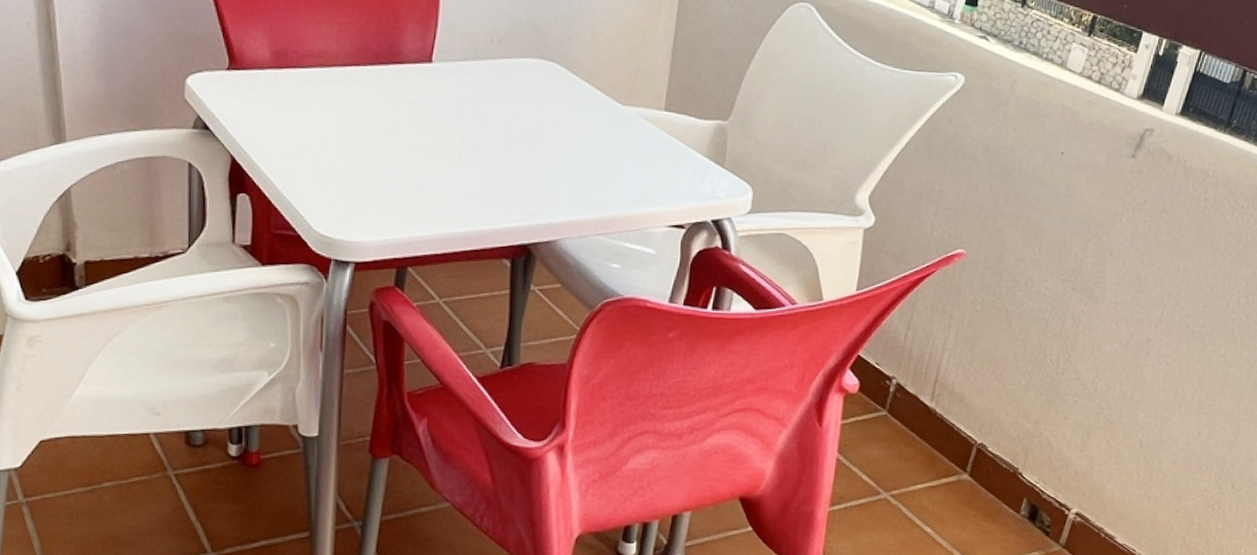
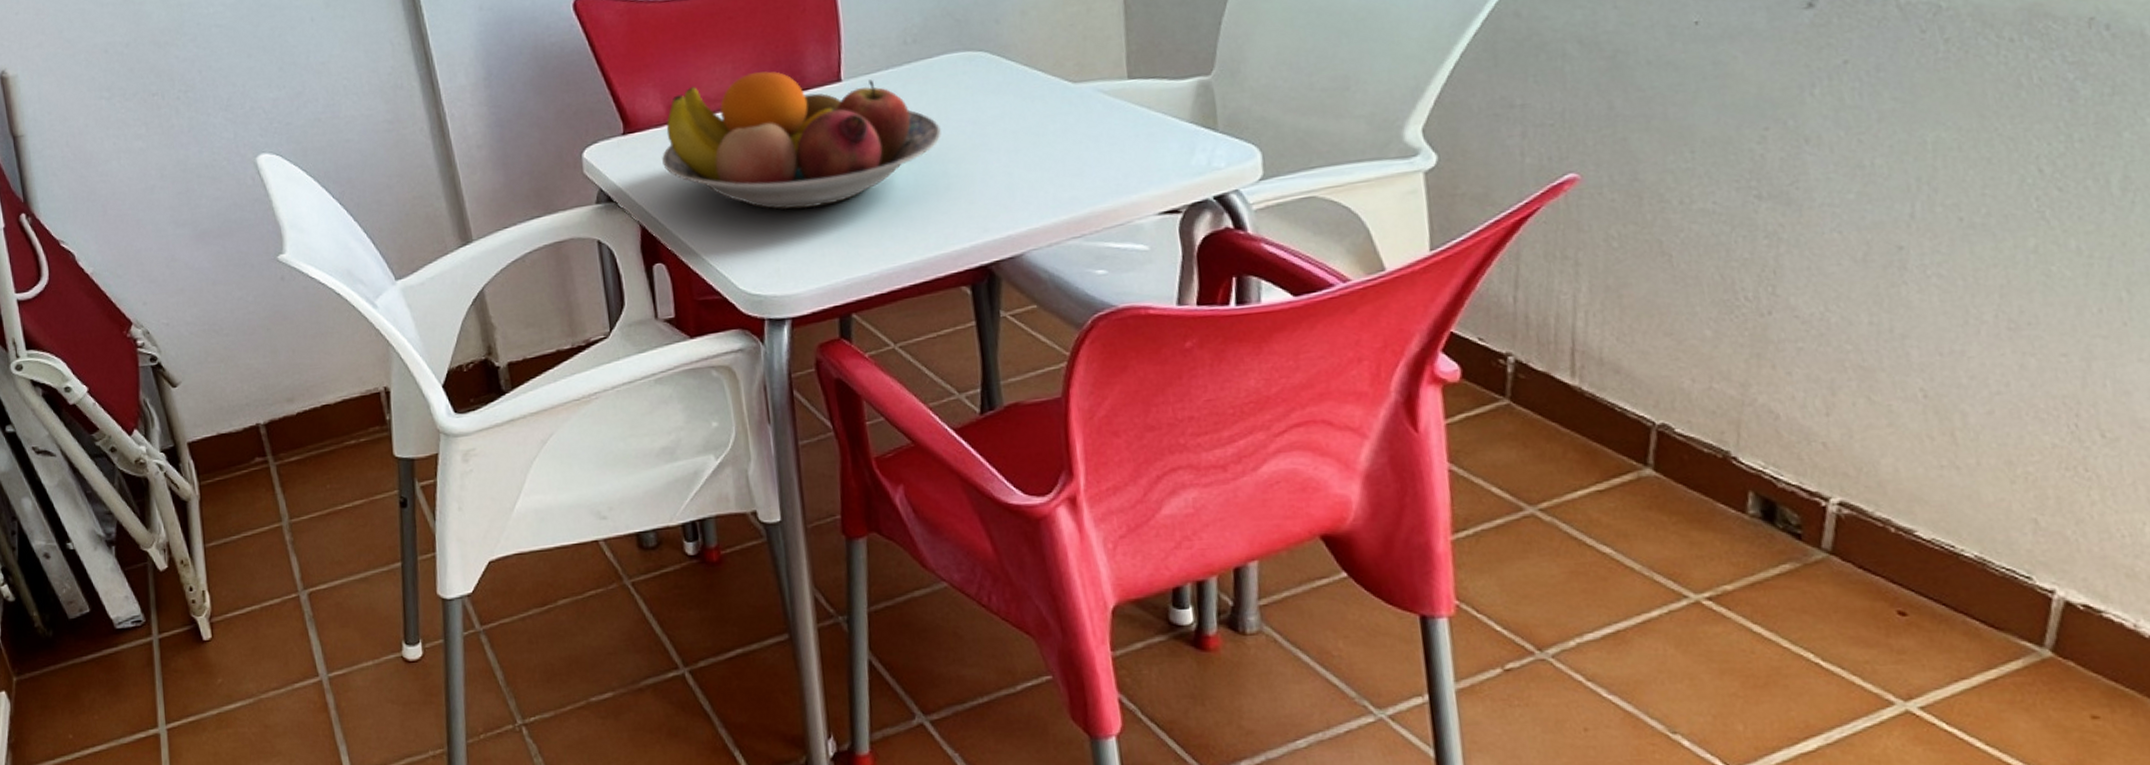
fruit bowl: none [260,38,509,170] -> present [662,71,941,210]

